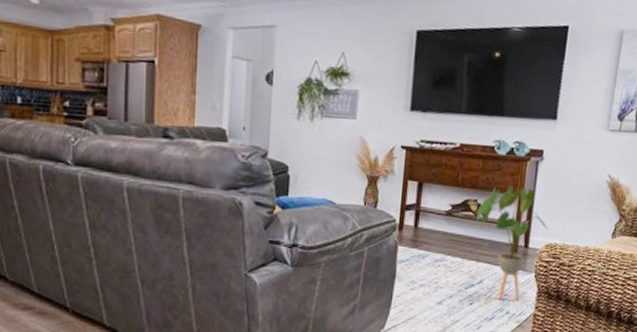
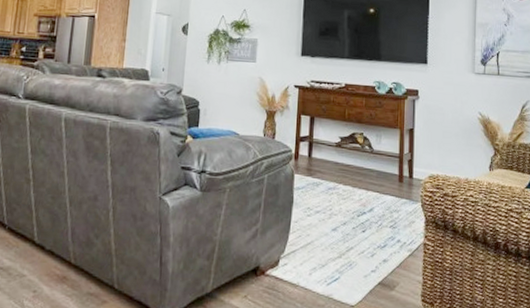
house plant: present [477,185,549,300] -> none [364,121,430,229]

